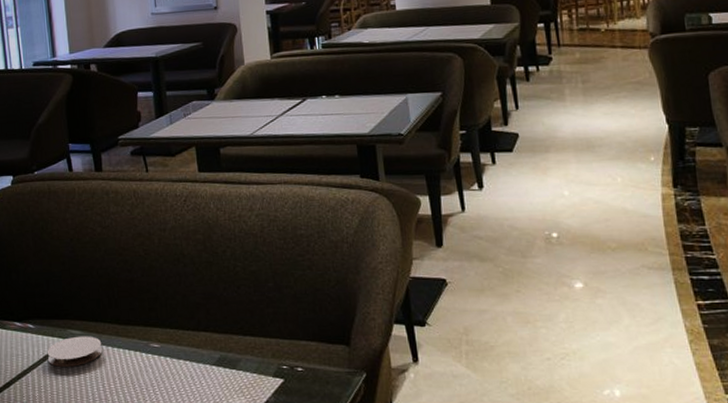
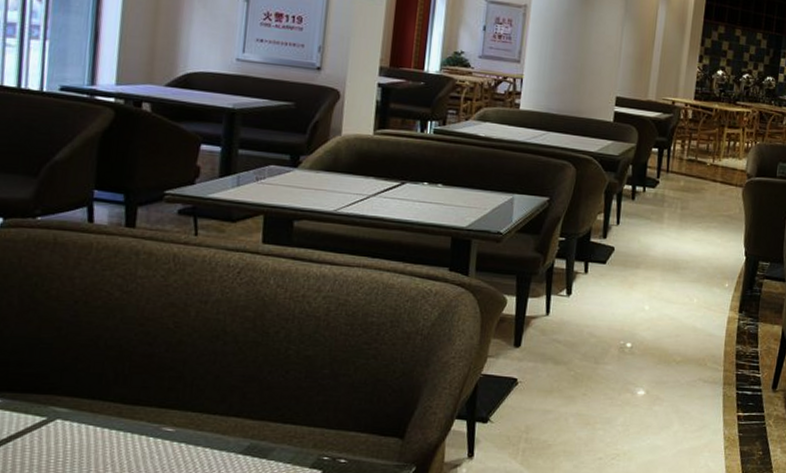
coaster: present [47,336,102,367] -> none [13,414,96,450]

